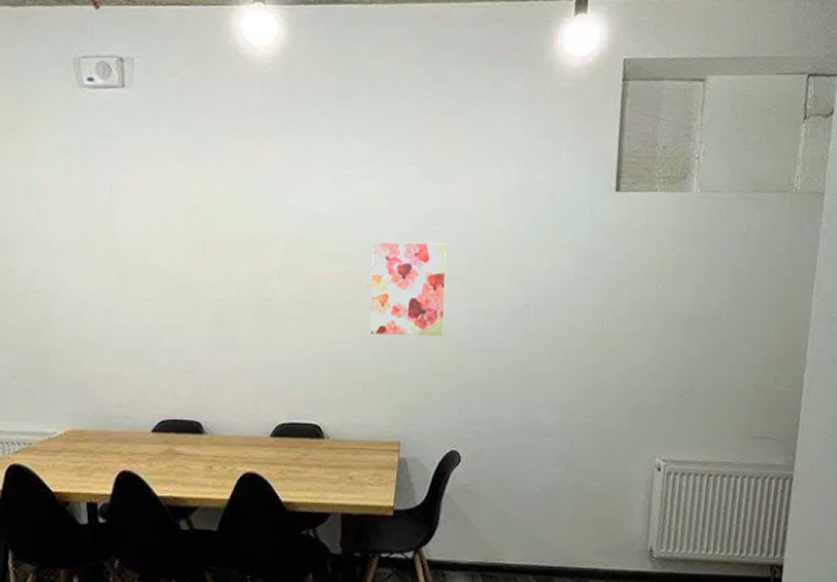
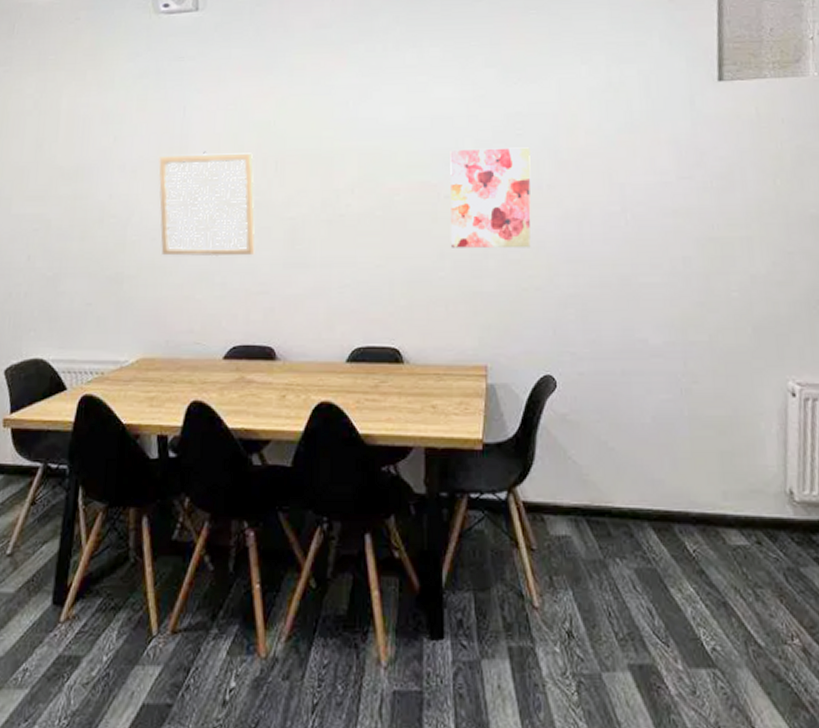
wall art: none [84,231,183,335] -> present [158,151,255,257]

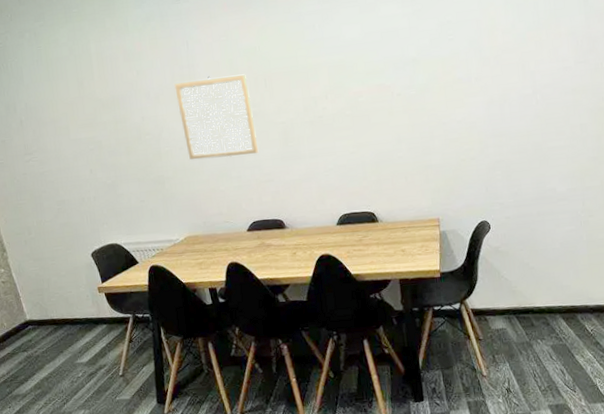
wall art: present [450,147,531,249] -> none [398,49,465,134]

